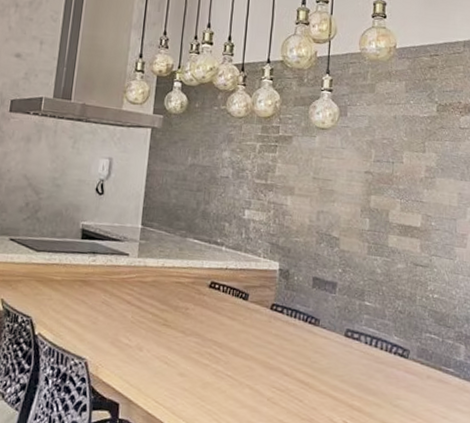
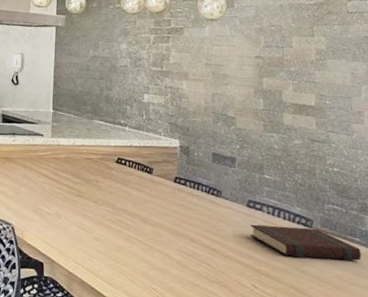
book: none [345,355,454,393] -> present [249,224,362,261]

